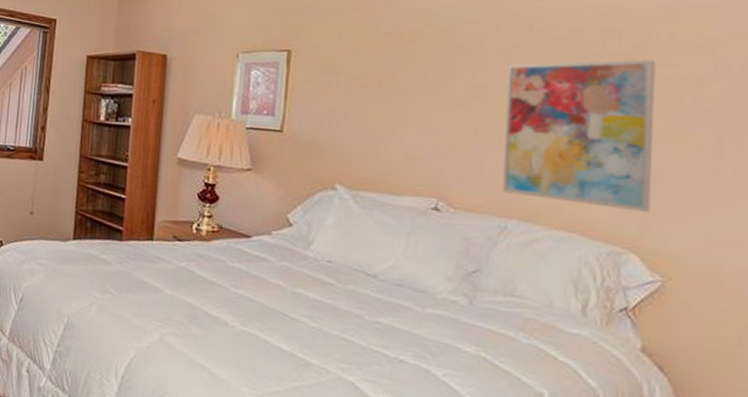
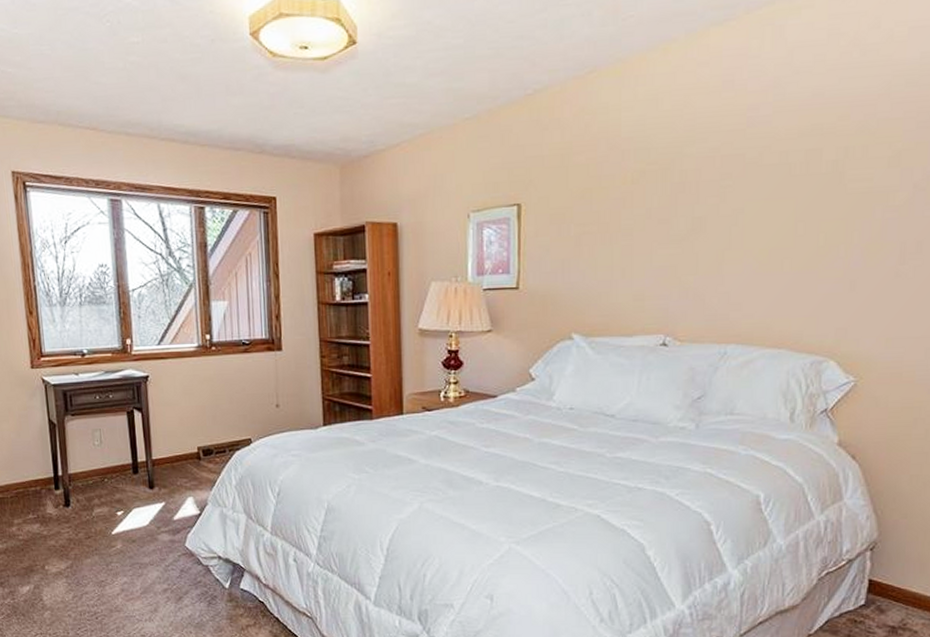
wall art: present [503,59,655,213] -> none [722,175,851,322]

